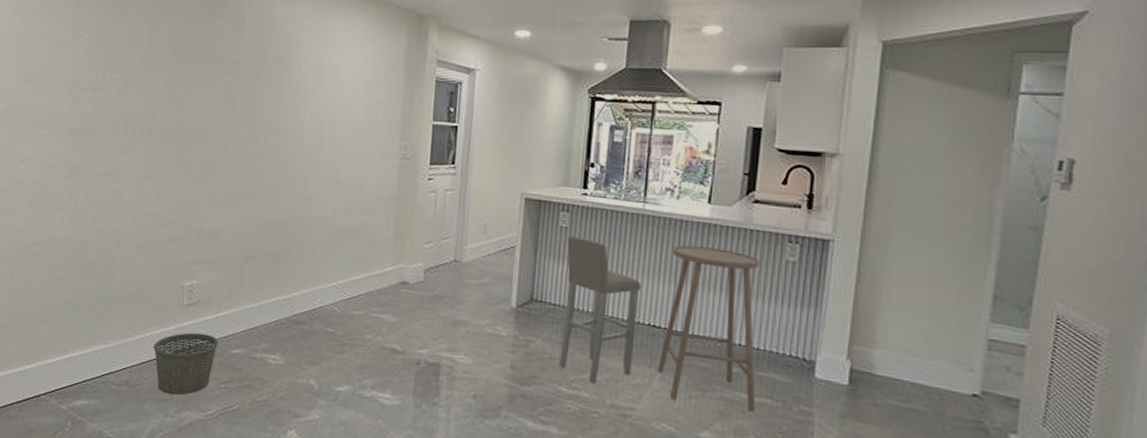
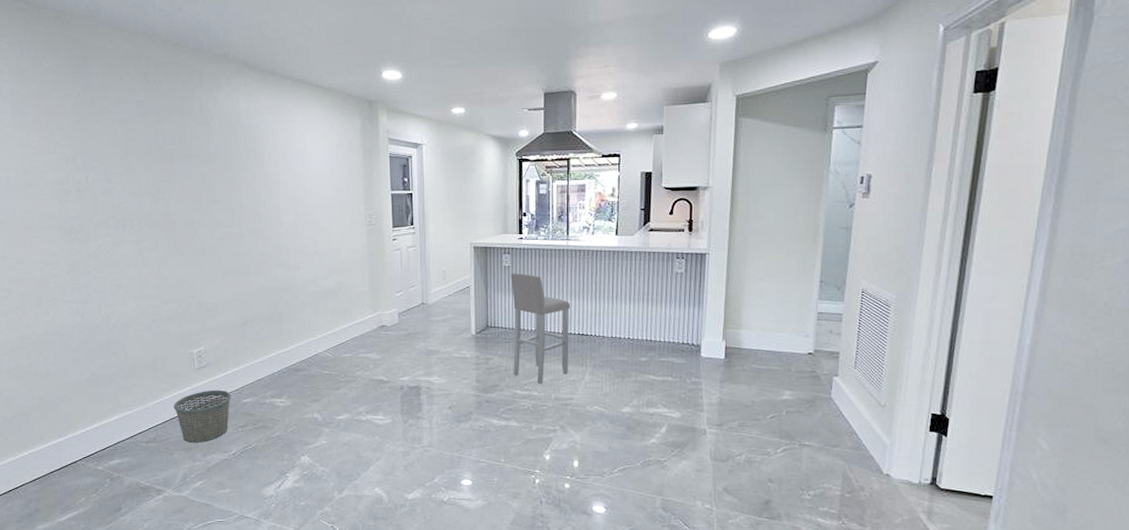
stool: present [657,245,760,412] -> none [588,269,661,388]

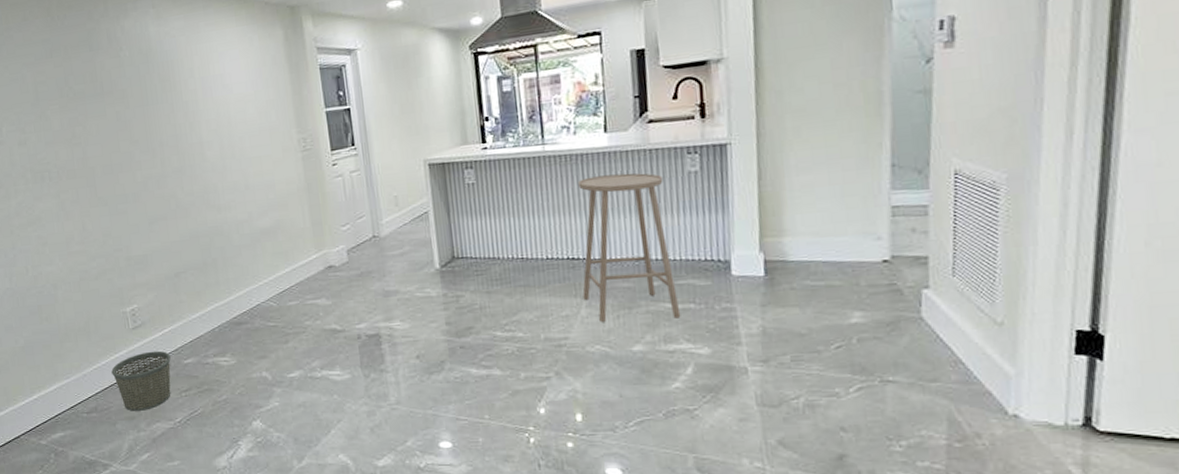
bar stool: present [510,272,571,384] -> none [476,190,559,323]
stool: none [588,269,661,388] -> present [578,173,681,322]

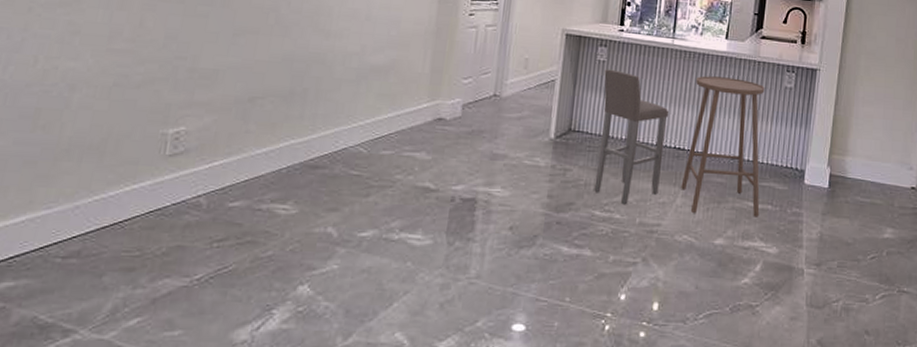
basket: present [111,350,171,411] -> none [119,186,212,261]
bar stool: none [476,190,559,323] -> present [594,69,669,205]

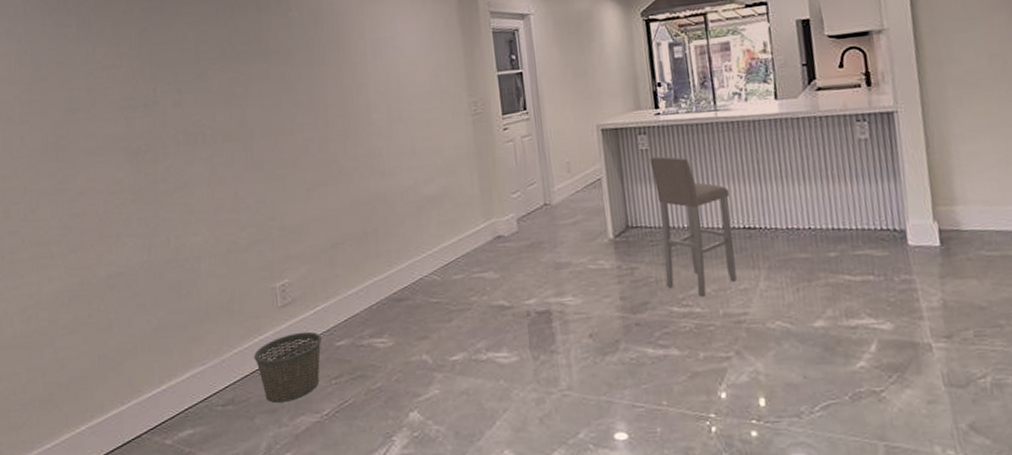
basket: none [119,186,212,261] -> present [254,331,322,403]
stool: present [681,76,765,217] -> none [751,140,861,296]

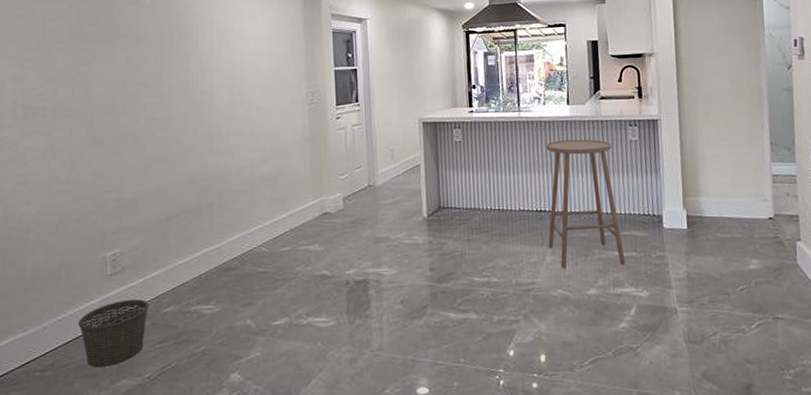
bar stool: present [649,156,737,297] -> none [462,147,529,269]
stool: none [751,140,861,296] -> present [546,139,626,268]

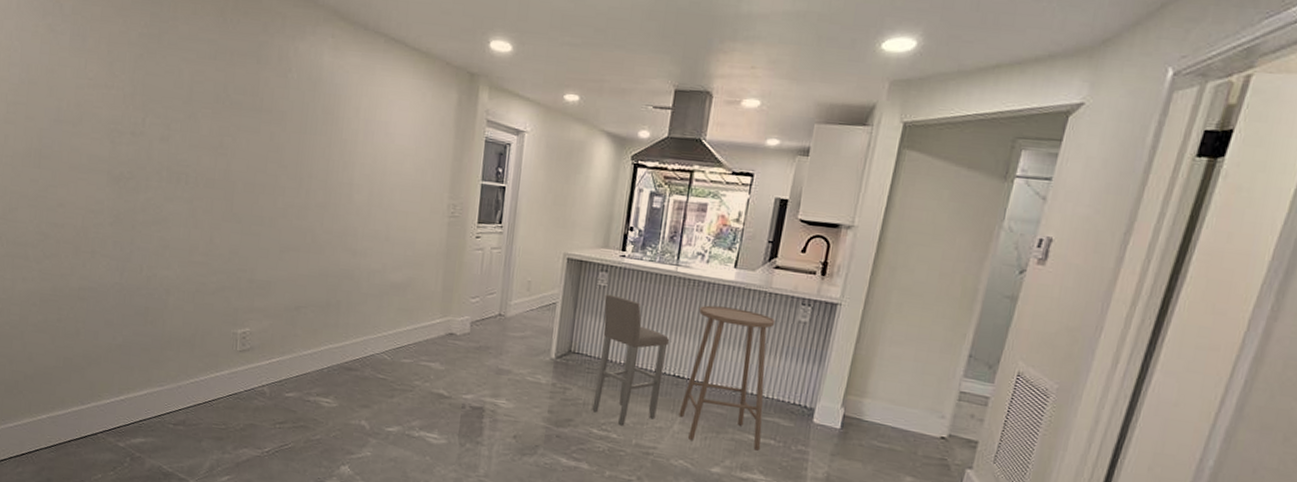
basket: present [78,299,149,367] -> none [208,377,273,434]
bar stool: none [462,147,529,269] -> present [592,294,670,426]

